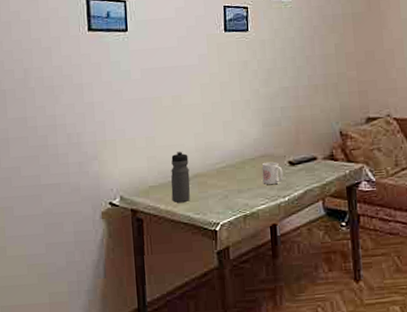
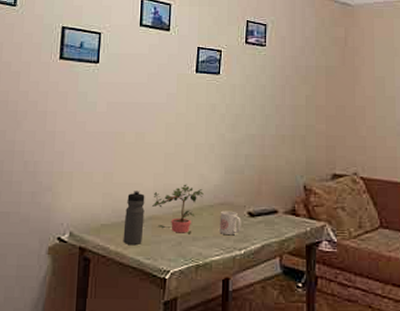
potted plant: none [195,140,244,188] -> present [151,184,204,235]

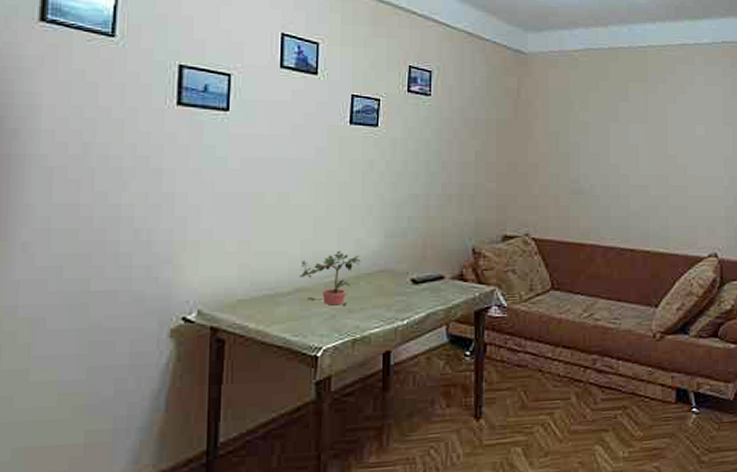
water bottle: present [123,191,145,244] -> none [265,260,291,321]
mug: present [219,210,241,236] -> none [379,278,404,305]

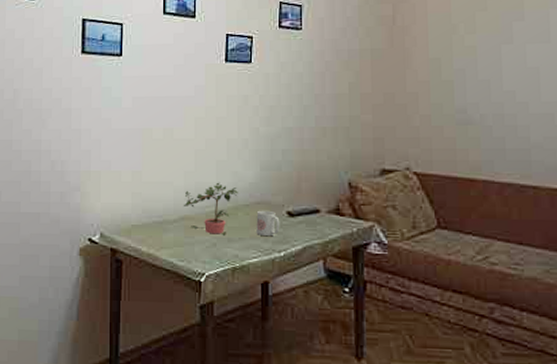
mug: none [379,278,404,305] -> present [256,210,280,237]

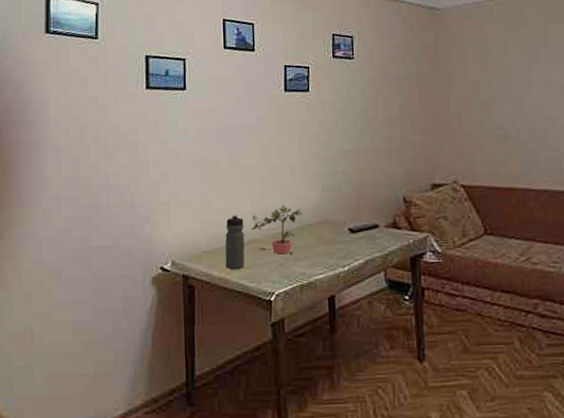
water bottle: none [155,190,176,246] -> present [225,215,245,269]
mug: present [256,210,280,237] -> none [320,228,343,253]

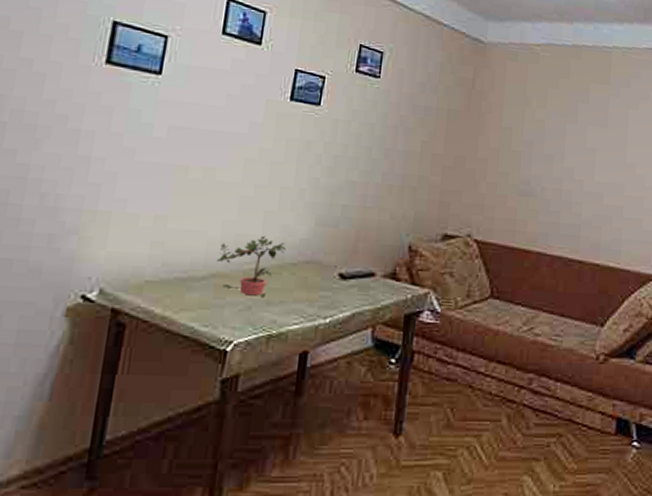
water bottle: present [225,215,245,269] -> none [173,240,209,308]

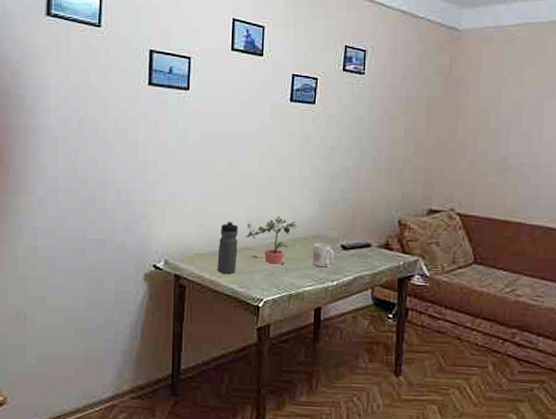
water bottle: none [173,240,209,308] -> present [217,221,238,274]
mug: none [301,270,330,301] -> present [312,243,334,267]

